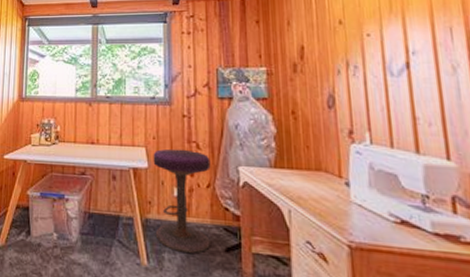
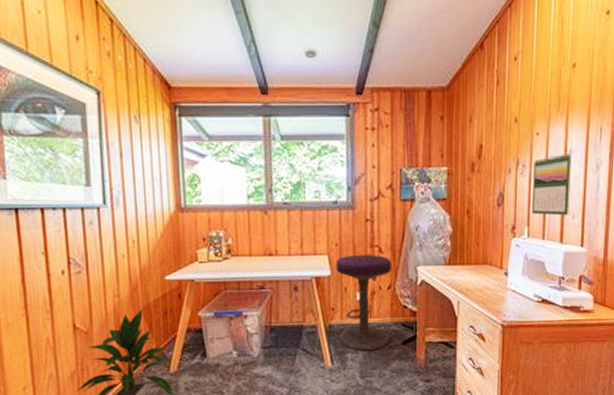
calendar: none [368,54,424,122] -> present [532,152,572,216]

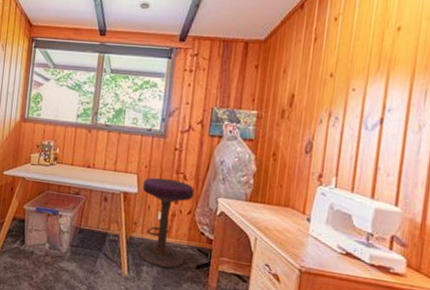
calendar: present [532,152,572,216] -> none [342,111,390,172]

